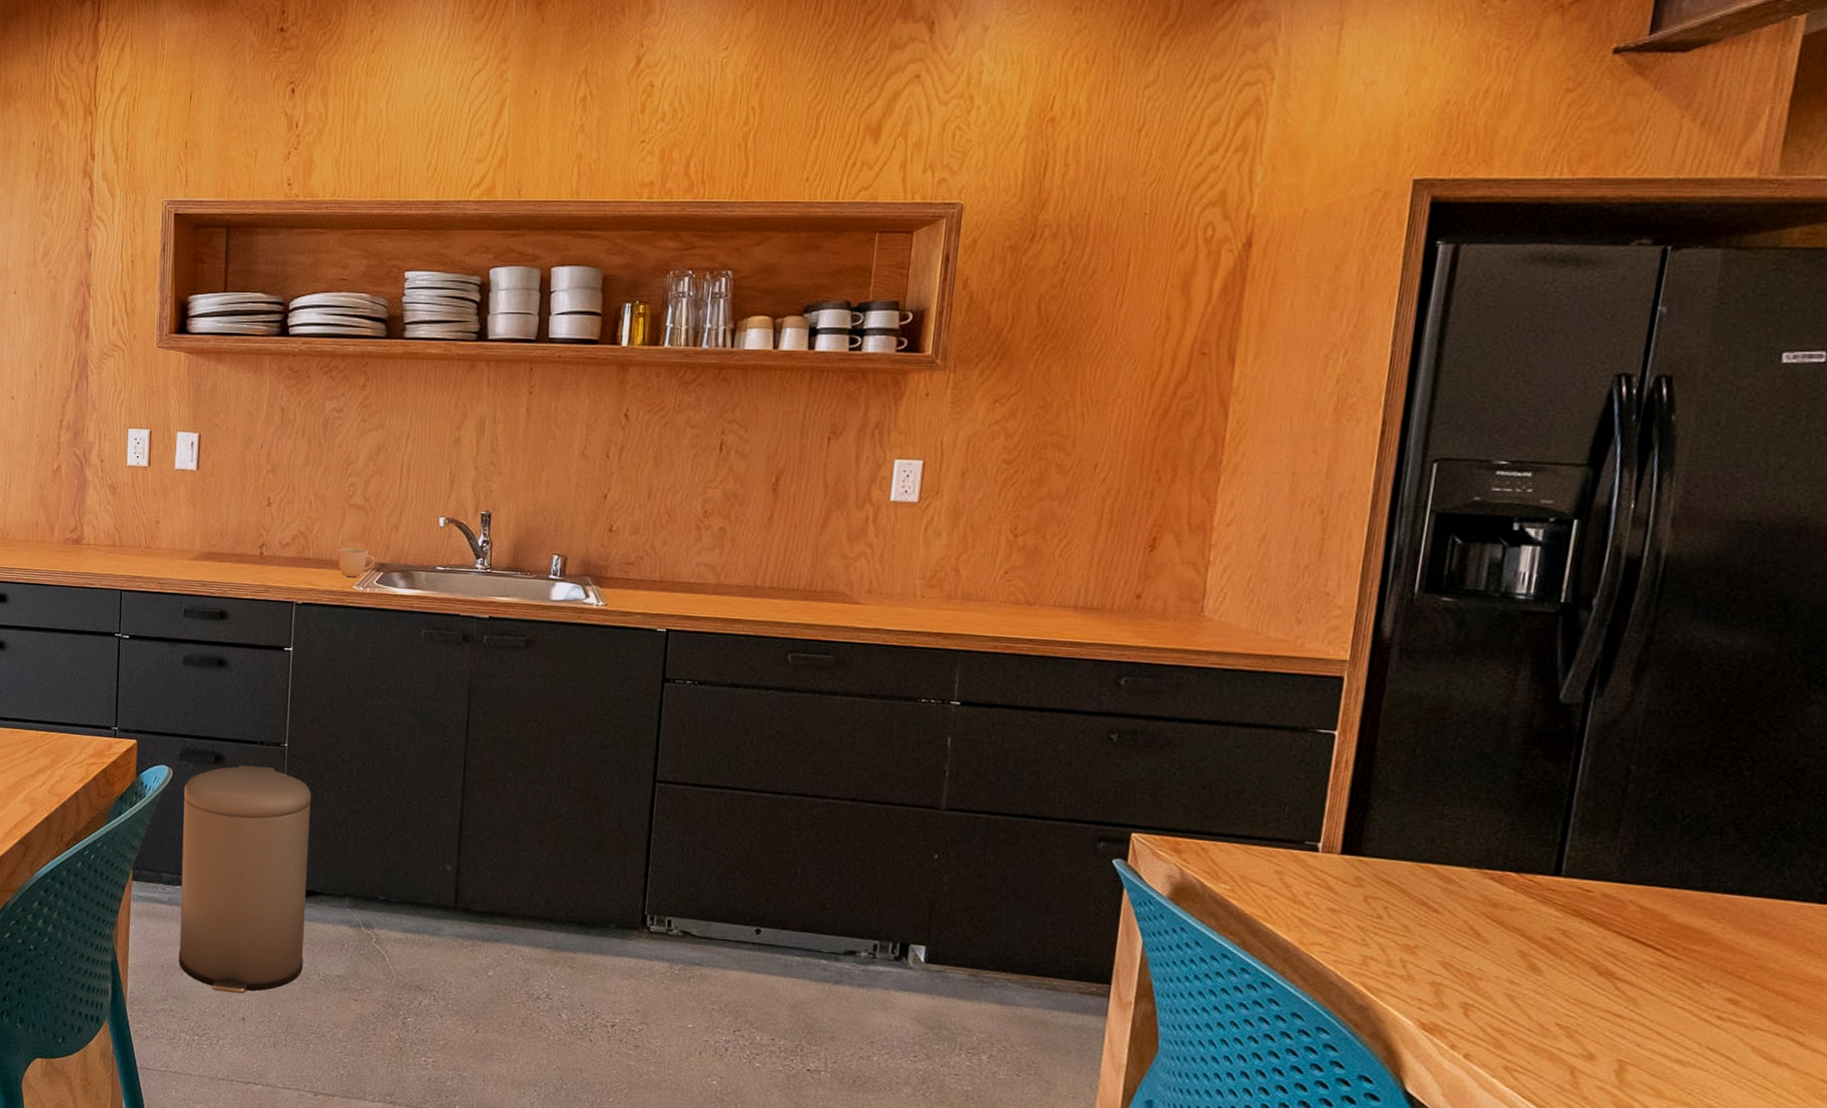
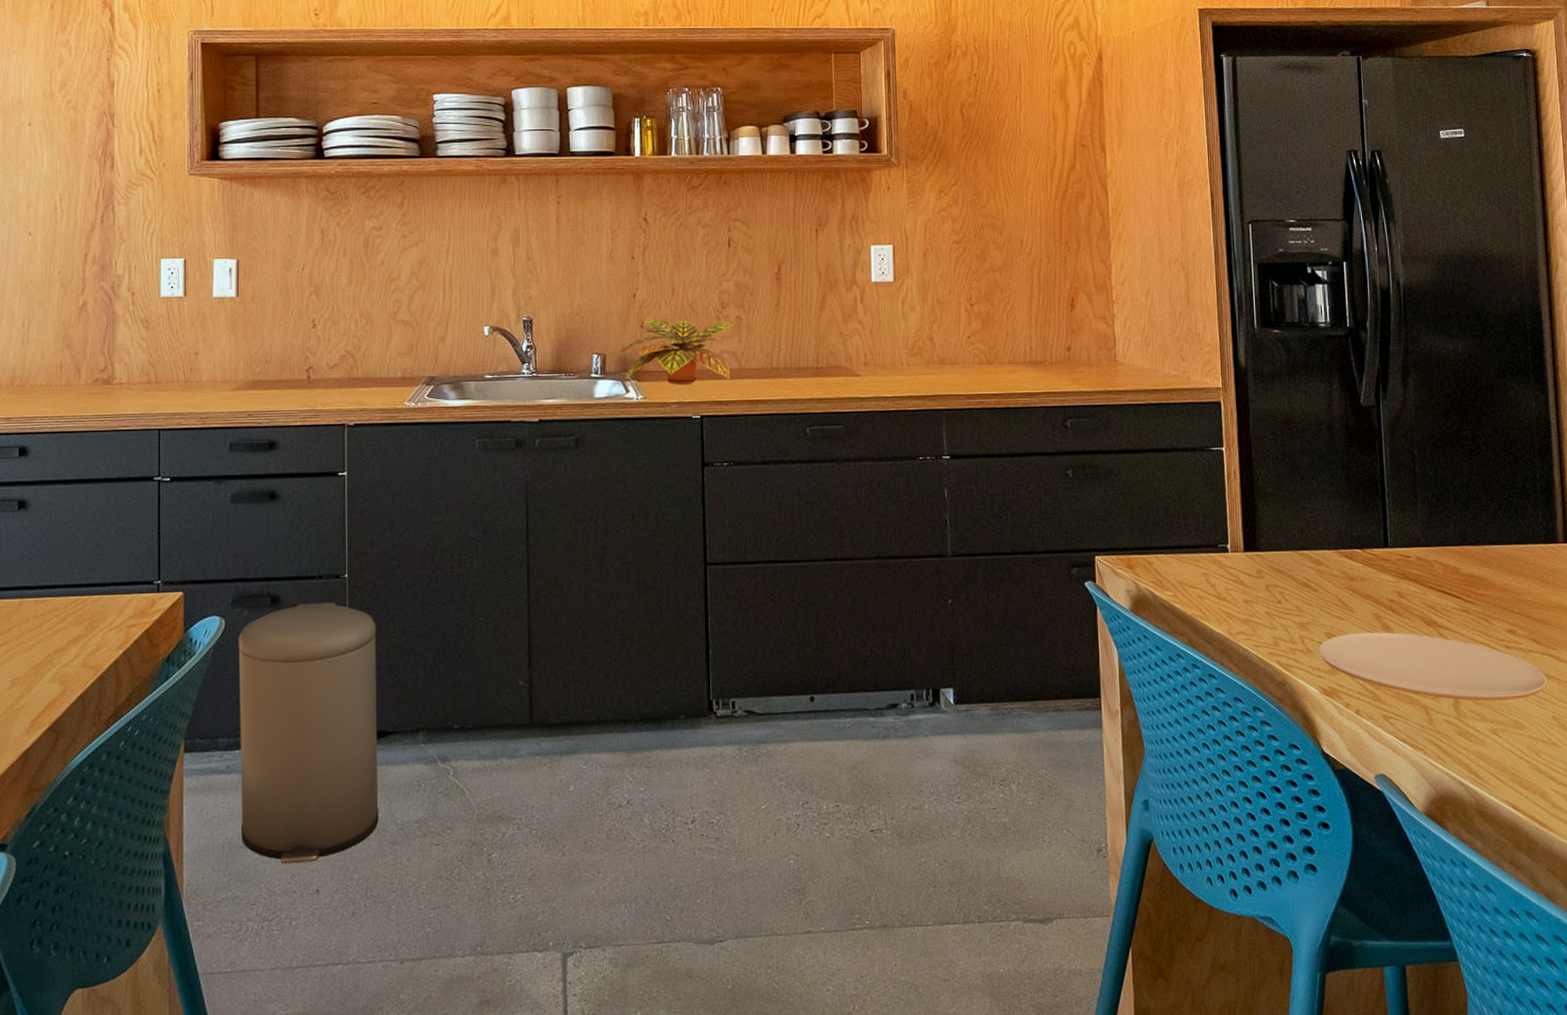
cup: present [337,547,376,577] -> none [387,363,425,393]
plant: none [578,522,718,595] -> present [616,319,735,385]
plate: none [1425,967,1777,1082] -> present [1318,632,1548,701]

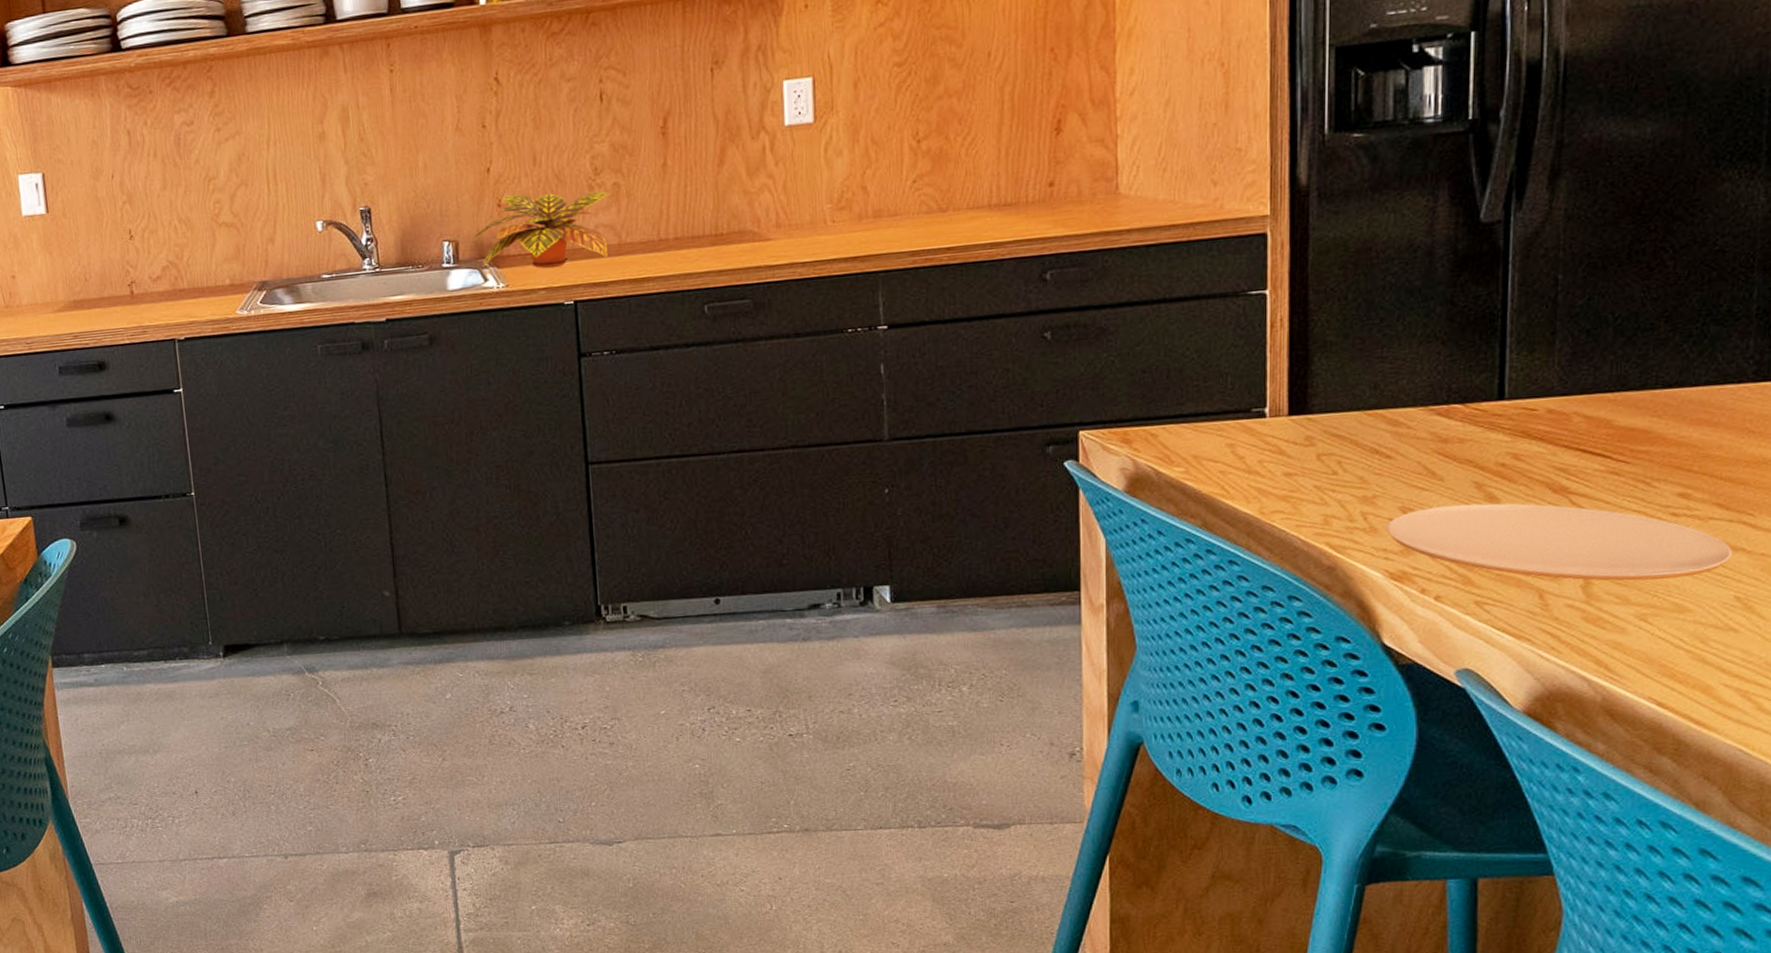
pedal bin: present [238,602,379,865] -> none [91,520,251,769]

